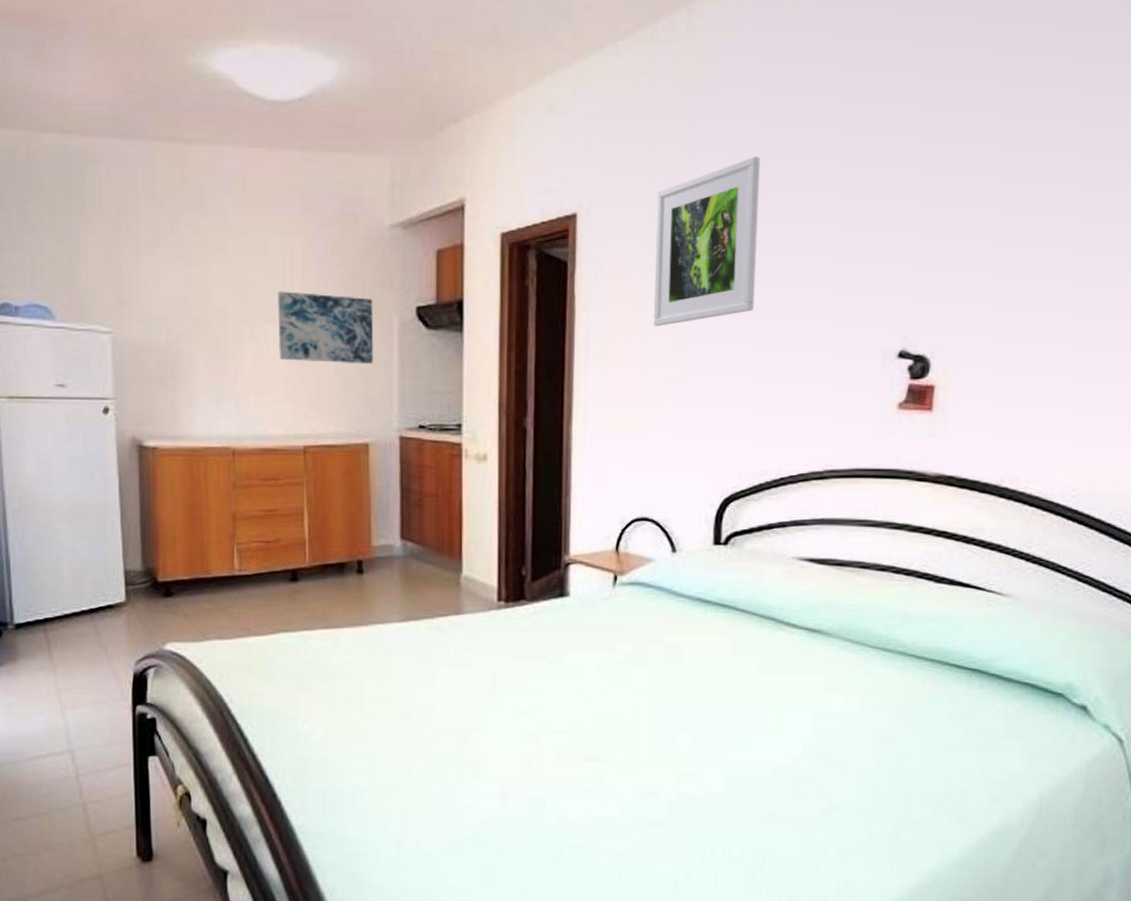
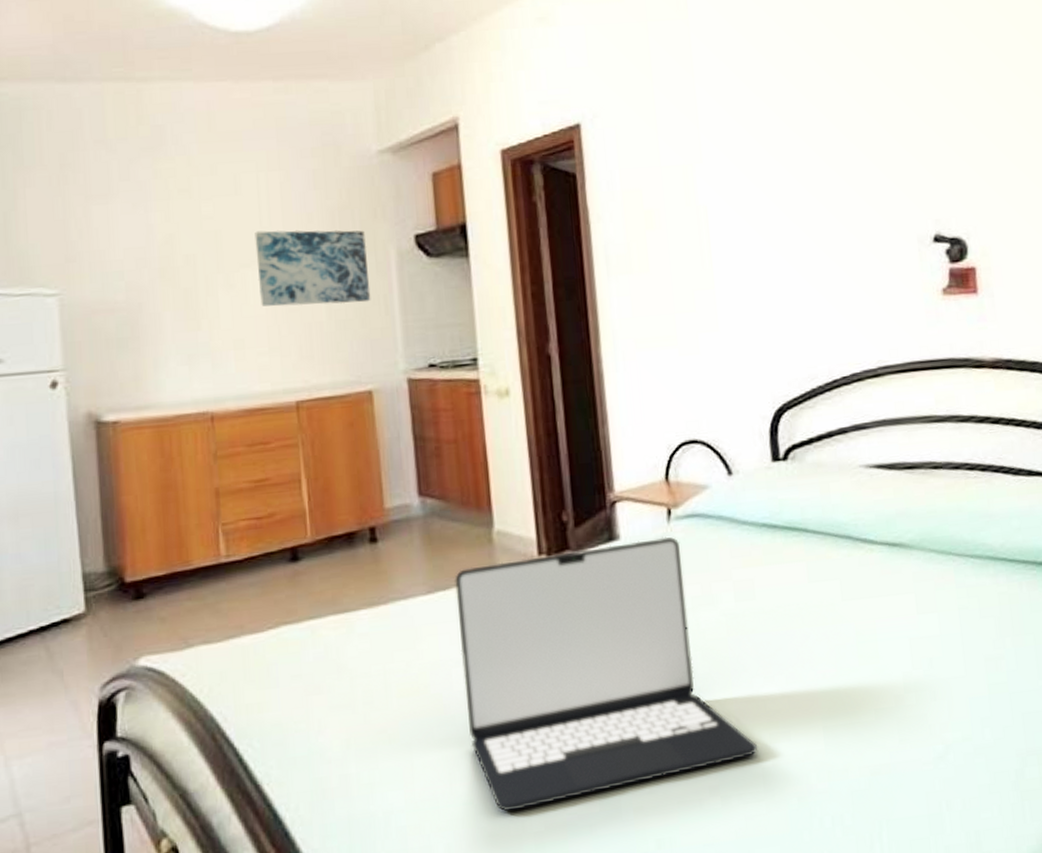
laptop: none [425,599,666,805] -> present [455,536,757,812]
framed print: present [653,156,760,326] -> none [662,53,779,232]

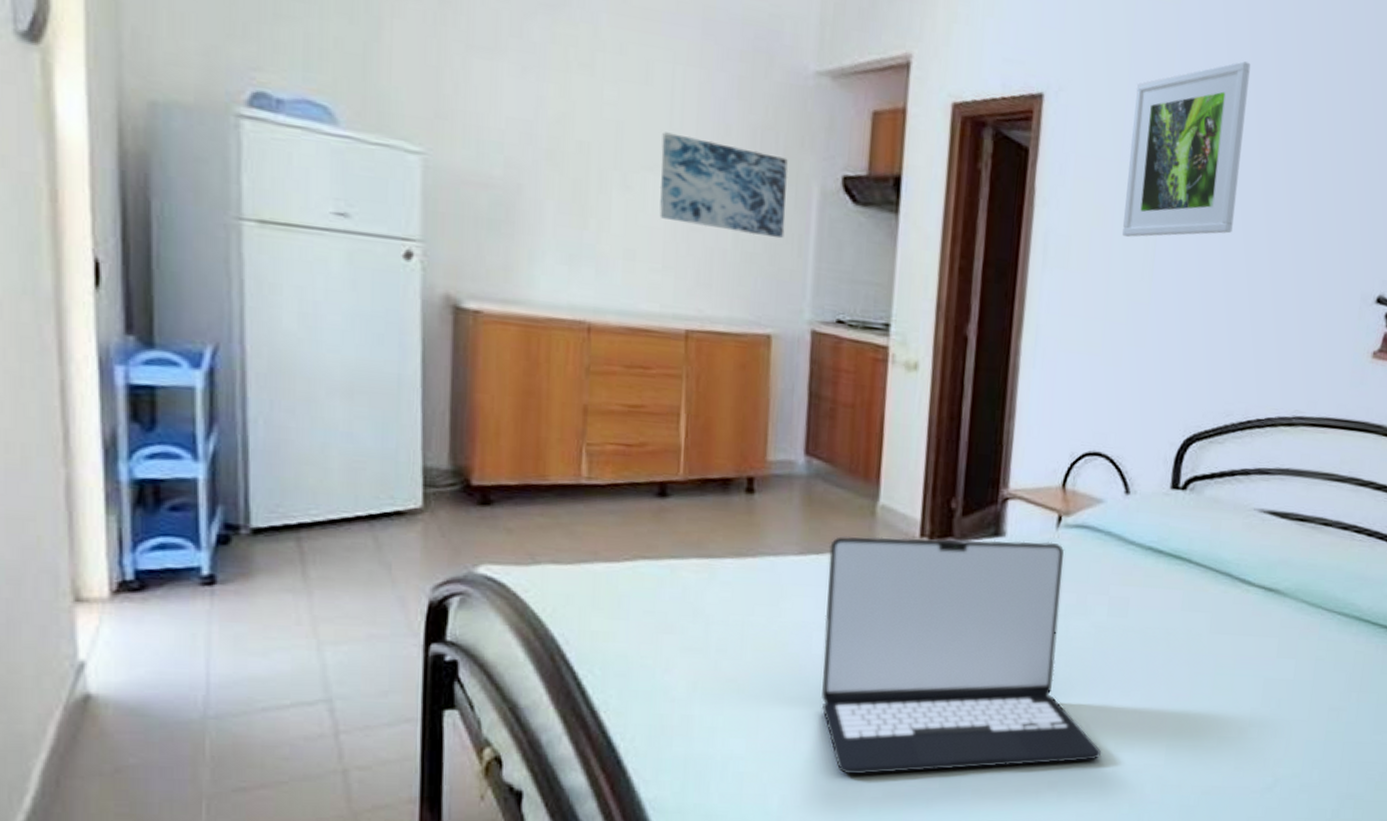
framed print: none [662,53,779,232] -> present [1122,61,1251,237]

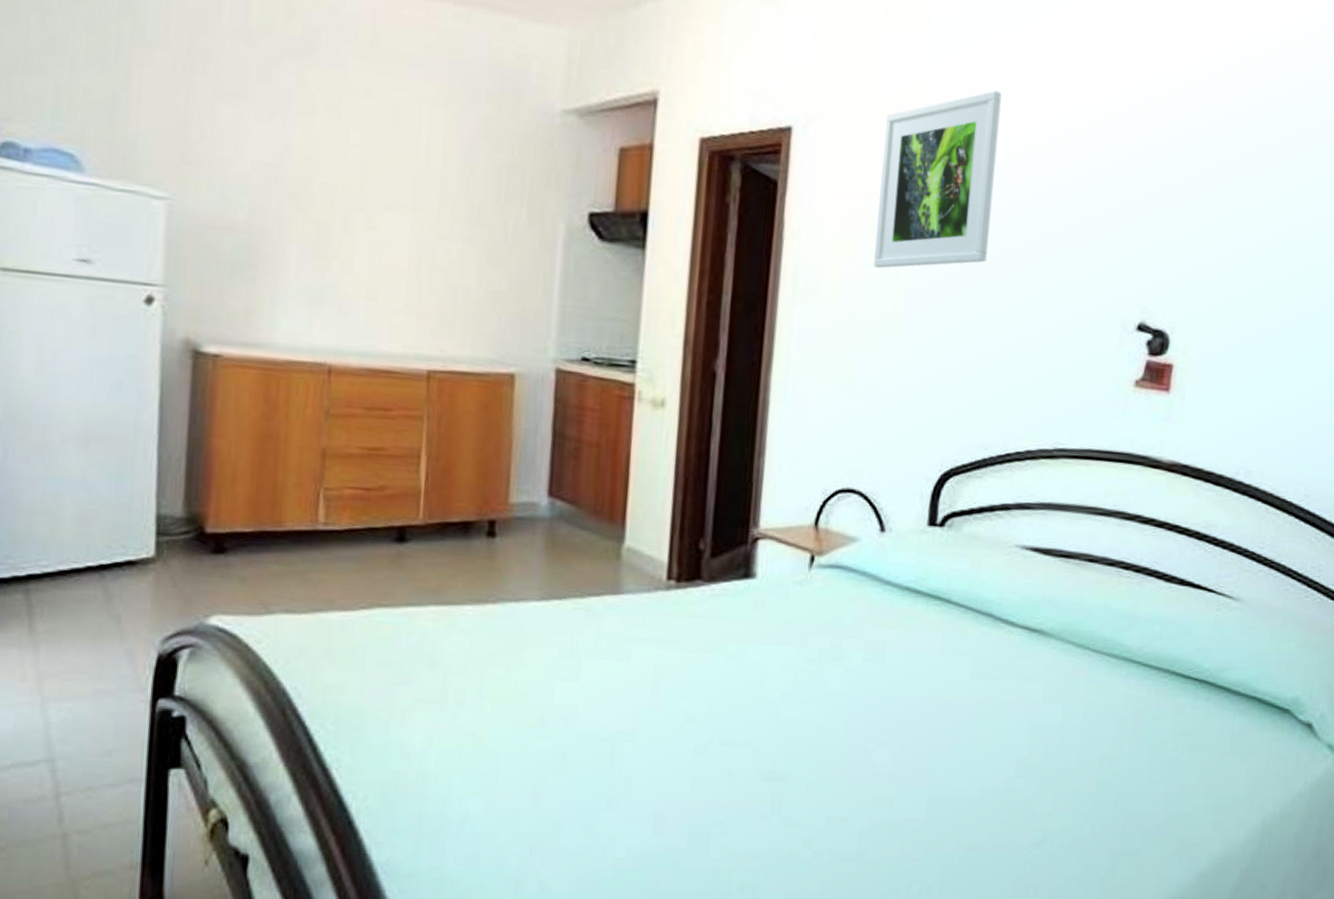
wall art: present [659,132,788,239] -> none [403,172,534,277]
laptop: present [821,536,1101,775] -> none [563,580,858,834]

